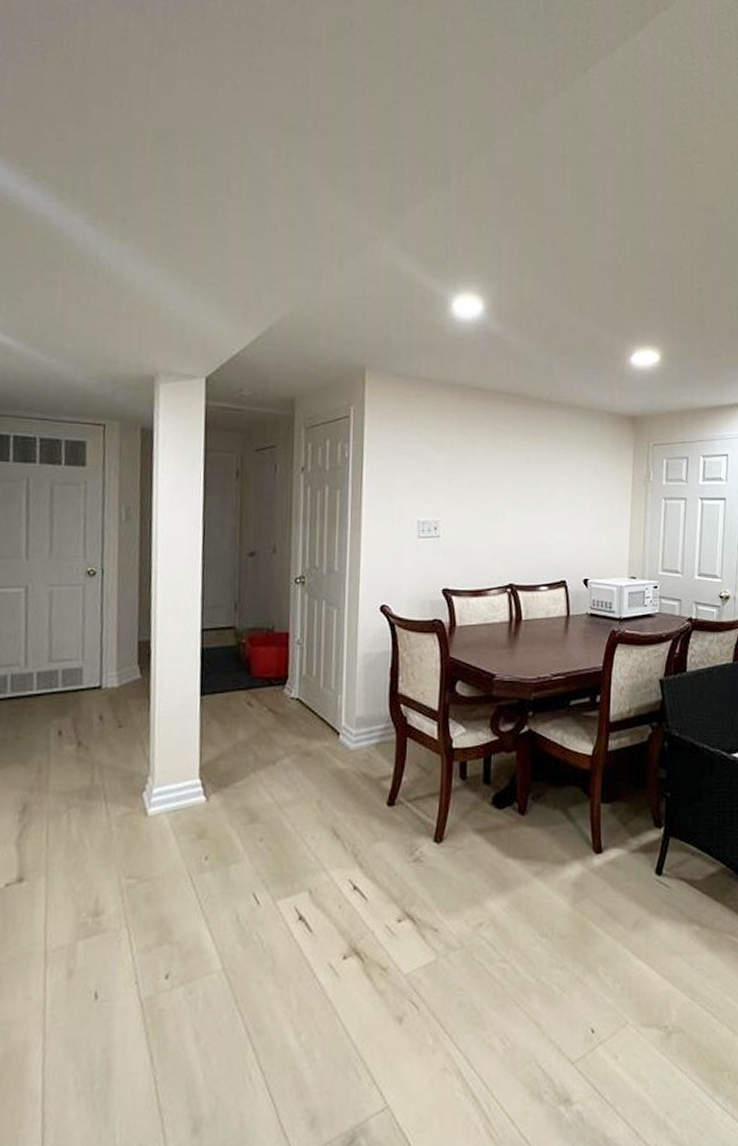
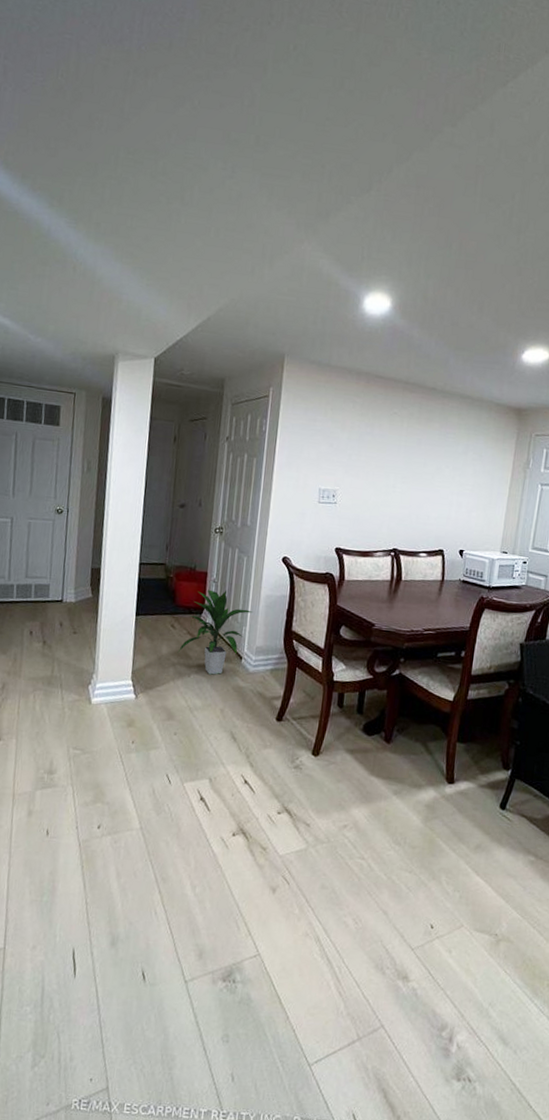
indoor plant: none [257,652,350,759] -> present [177,589,254,675]

